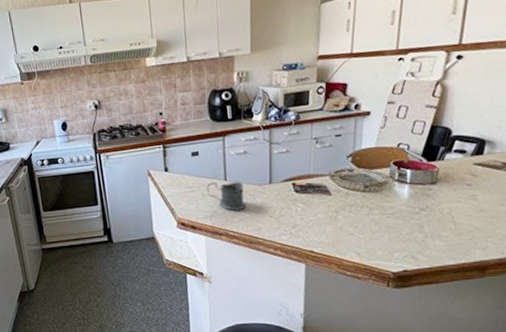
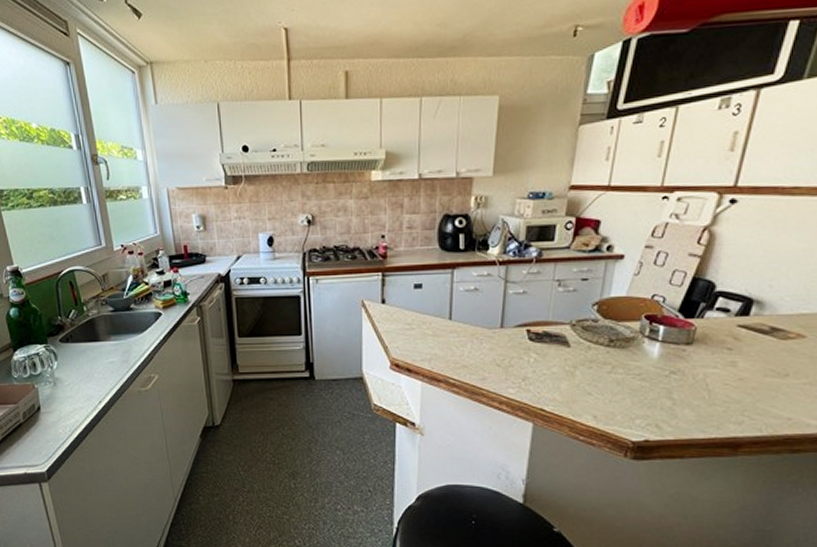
mug: present [206,182,245,211] -> none [427,320,470,355]

